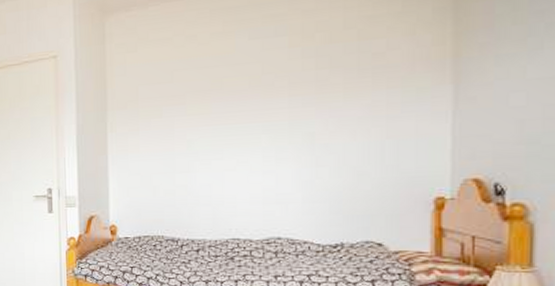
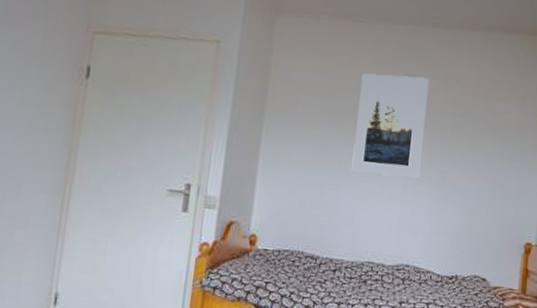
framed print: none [201,35,282,151] -> present [351,73,430,179]

